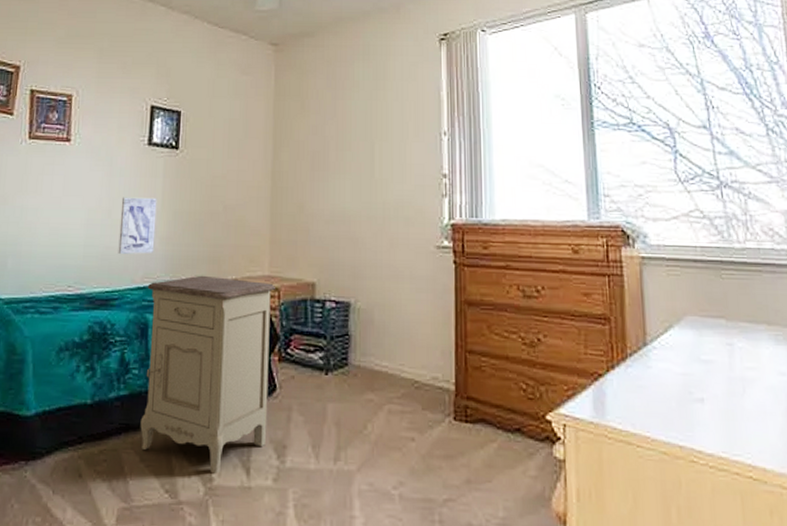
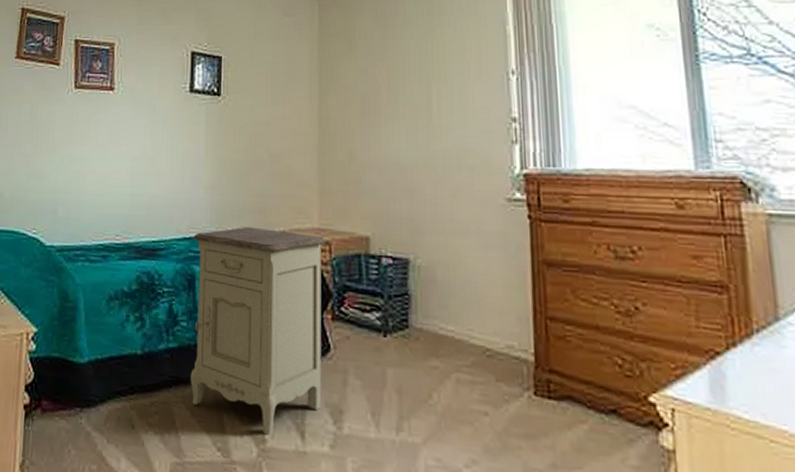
wall art: present [118,197,157,255] -> none [163,145,201,204]

